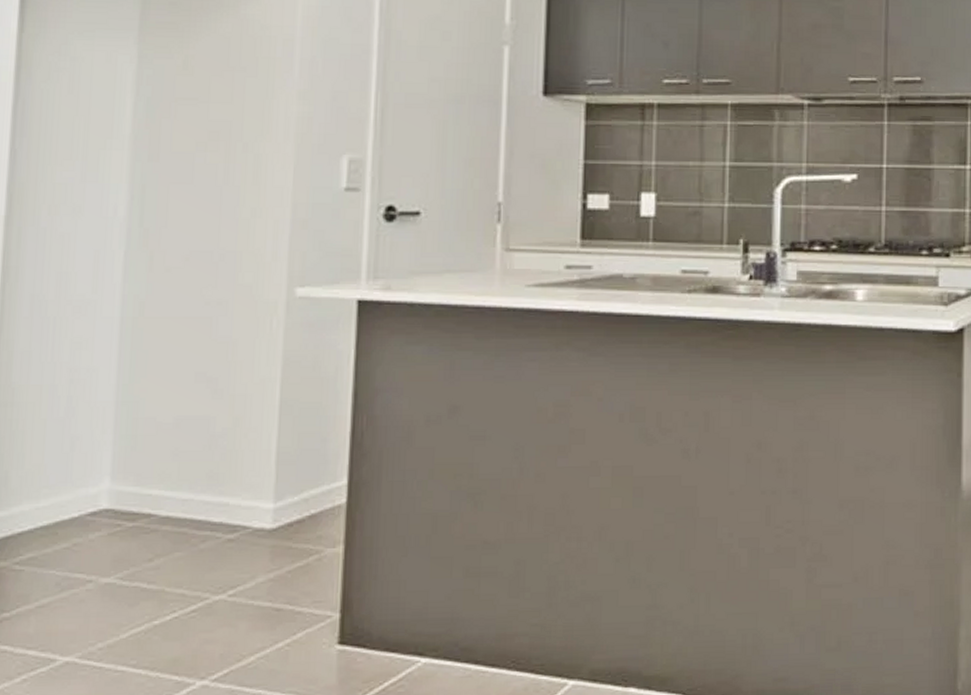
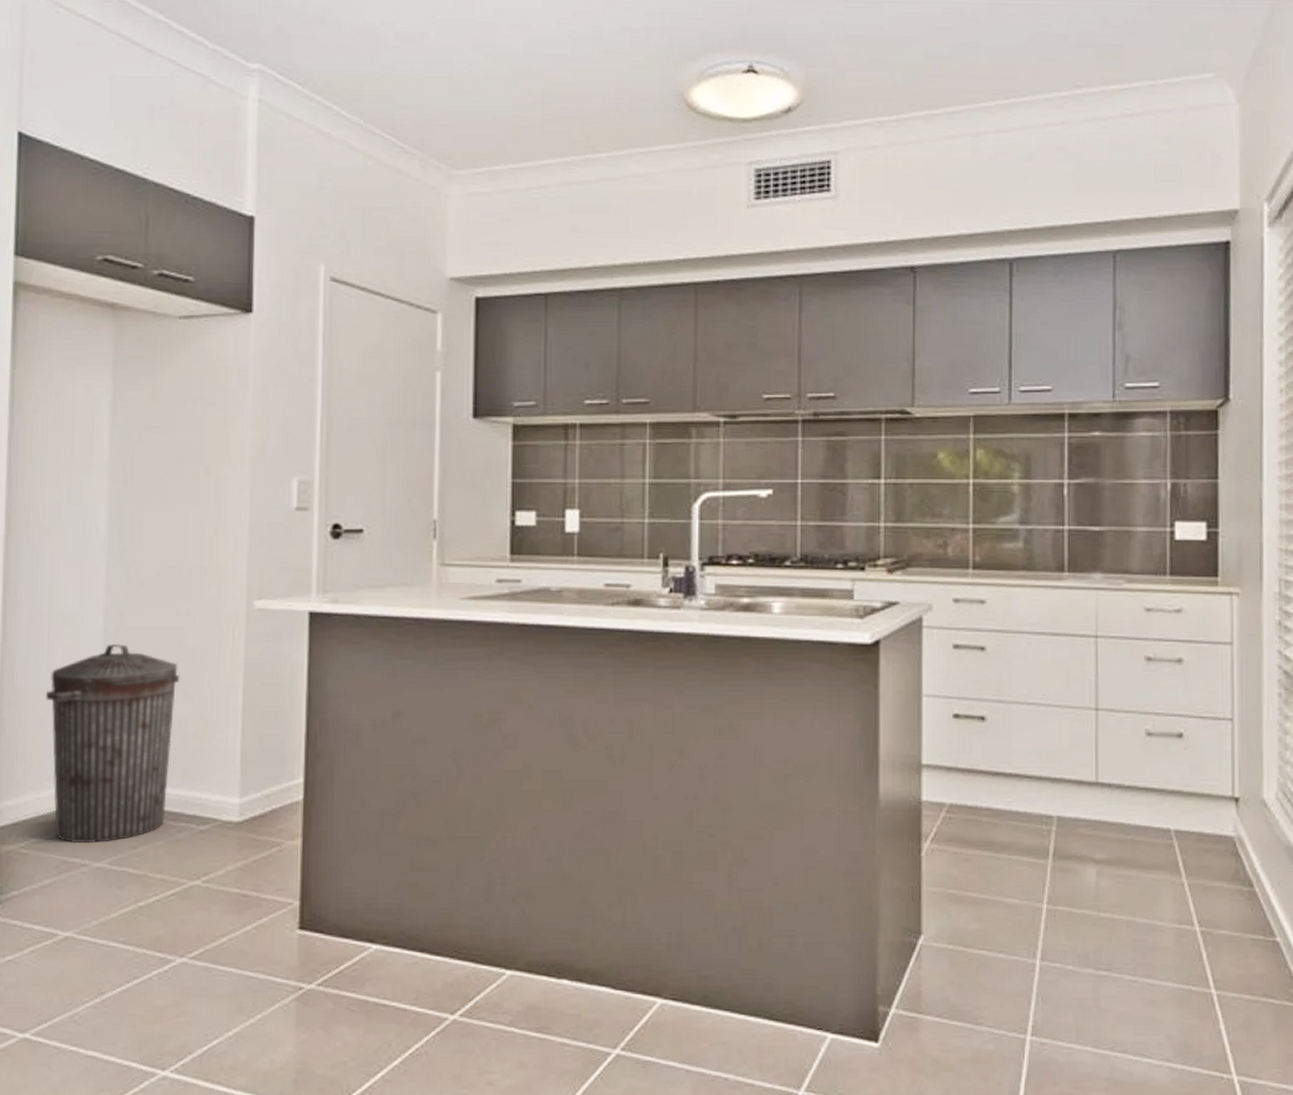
trash can: none [49,335,208,558] -> present [45,643,180,844]

